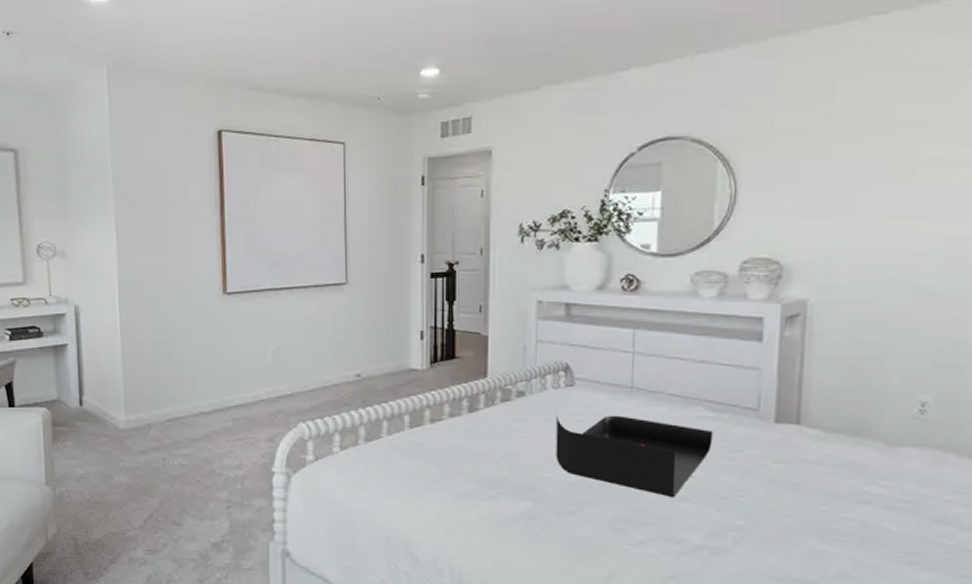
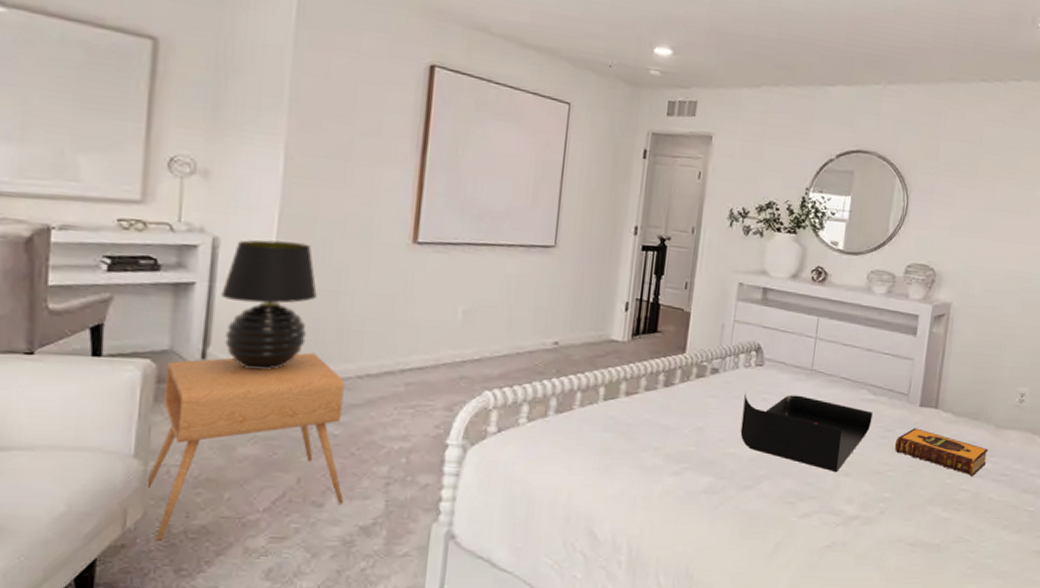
side table: none [55,396,197,550] -> present [145,352,344,541]
table lamp: none [86,304,154,412] -> present [221,239,317,370]
hardback book: none [745,447,878,503] -> present [894,428,989,477]

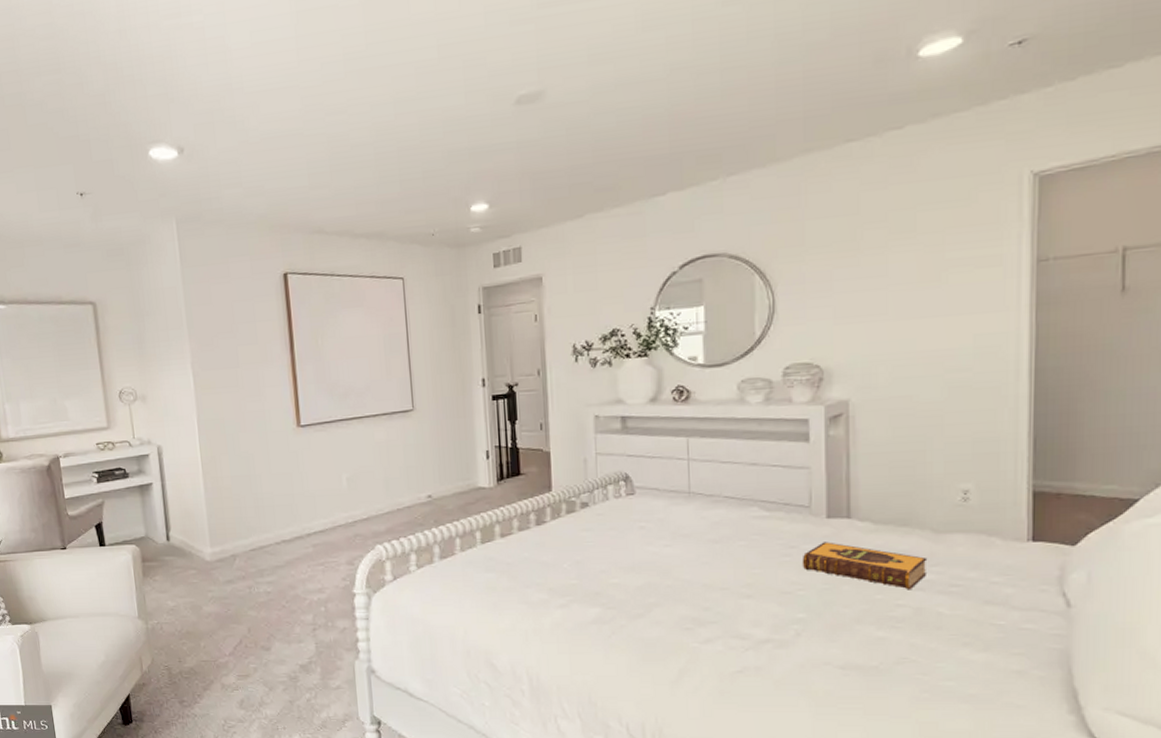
side table: present [145,352,344,541] -> none [146,527,285,680]
table lamp: present [221,239,317,370] -> none [170,441,235,545]
tray: present [740,393,873,473] -> none [620,520,769,596]

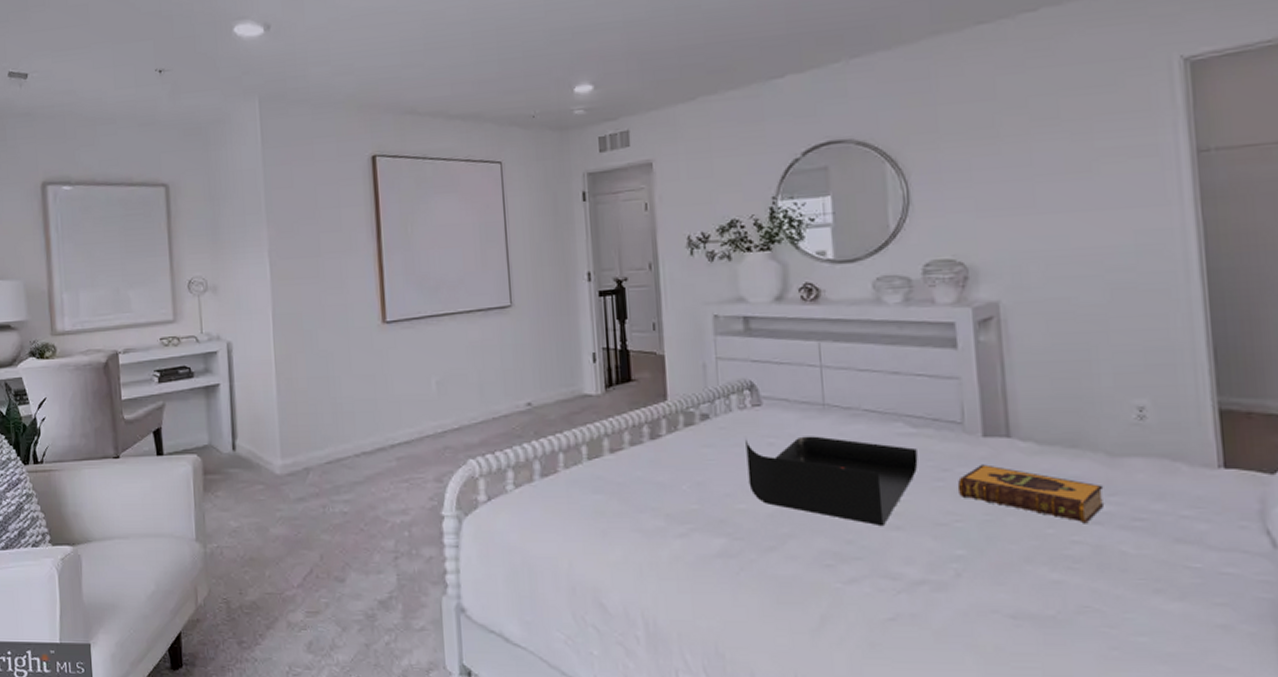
tray: none [620,520,769,596] -> present [745,436,918,527]

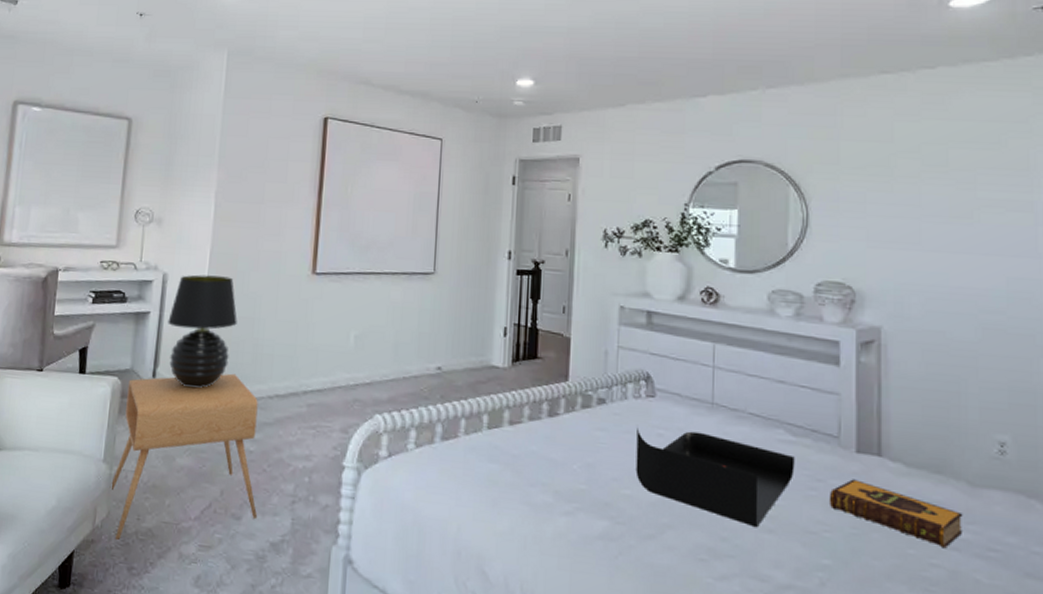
side table: none [206,436,362,616] -> present [109,373,258,540]
table lamp: none [239,337,311,456] -> present [168,274,237,389]

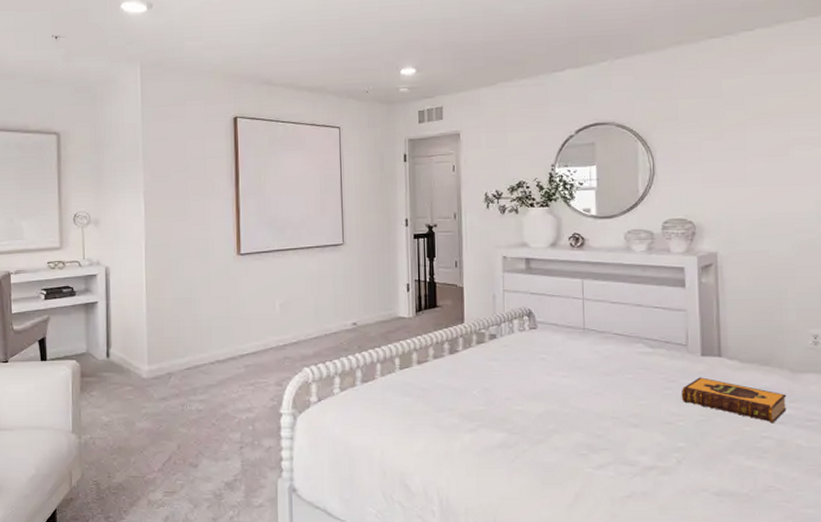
side table: present [109,373,258,540] -> none [80,347,212,495]
table lamp: present [168,274,237,389] -> none [114,265,176,363]
tray: present [635,427,795,528] -> none [523,353,653,425]

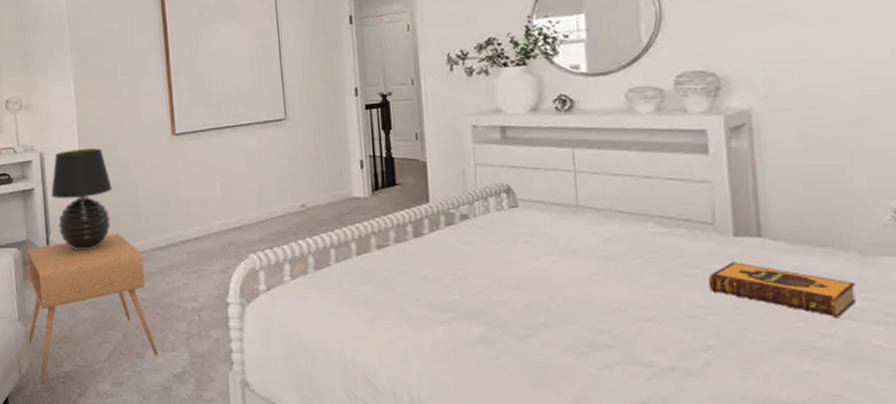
side table: none [80,347,212,495] -> present [27,233,159,384]
table lamp: none [114,265,176,363] -> present [51,148,112,250]

